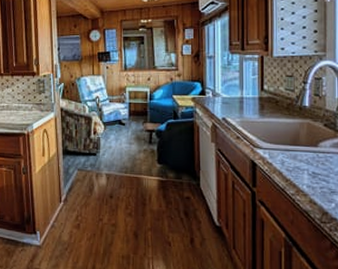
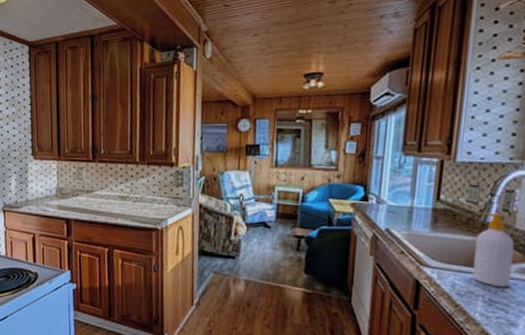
soap bottle: none [293,97,328,161] -> present [473,211,515,287]

